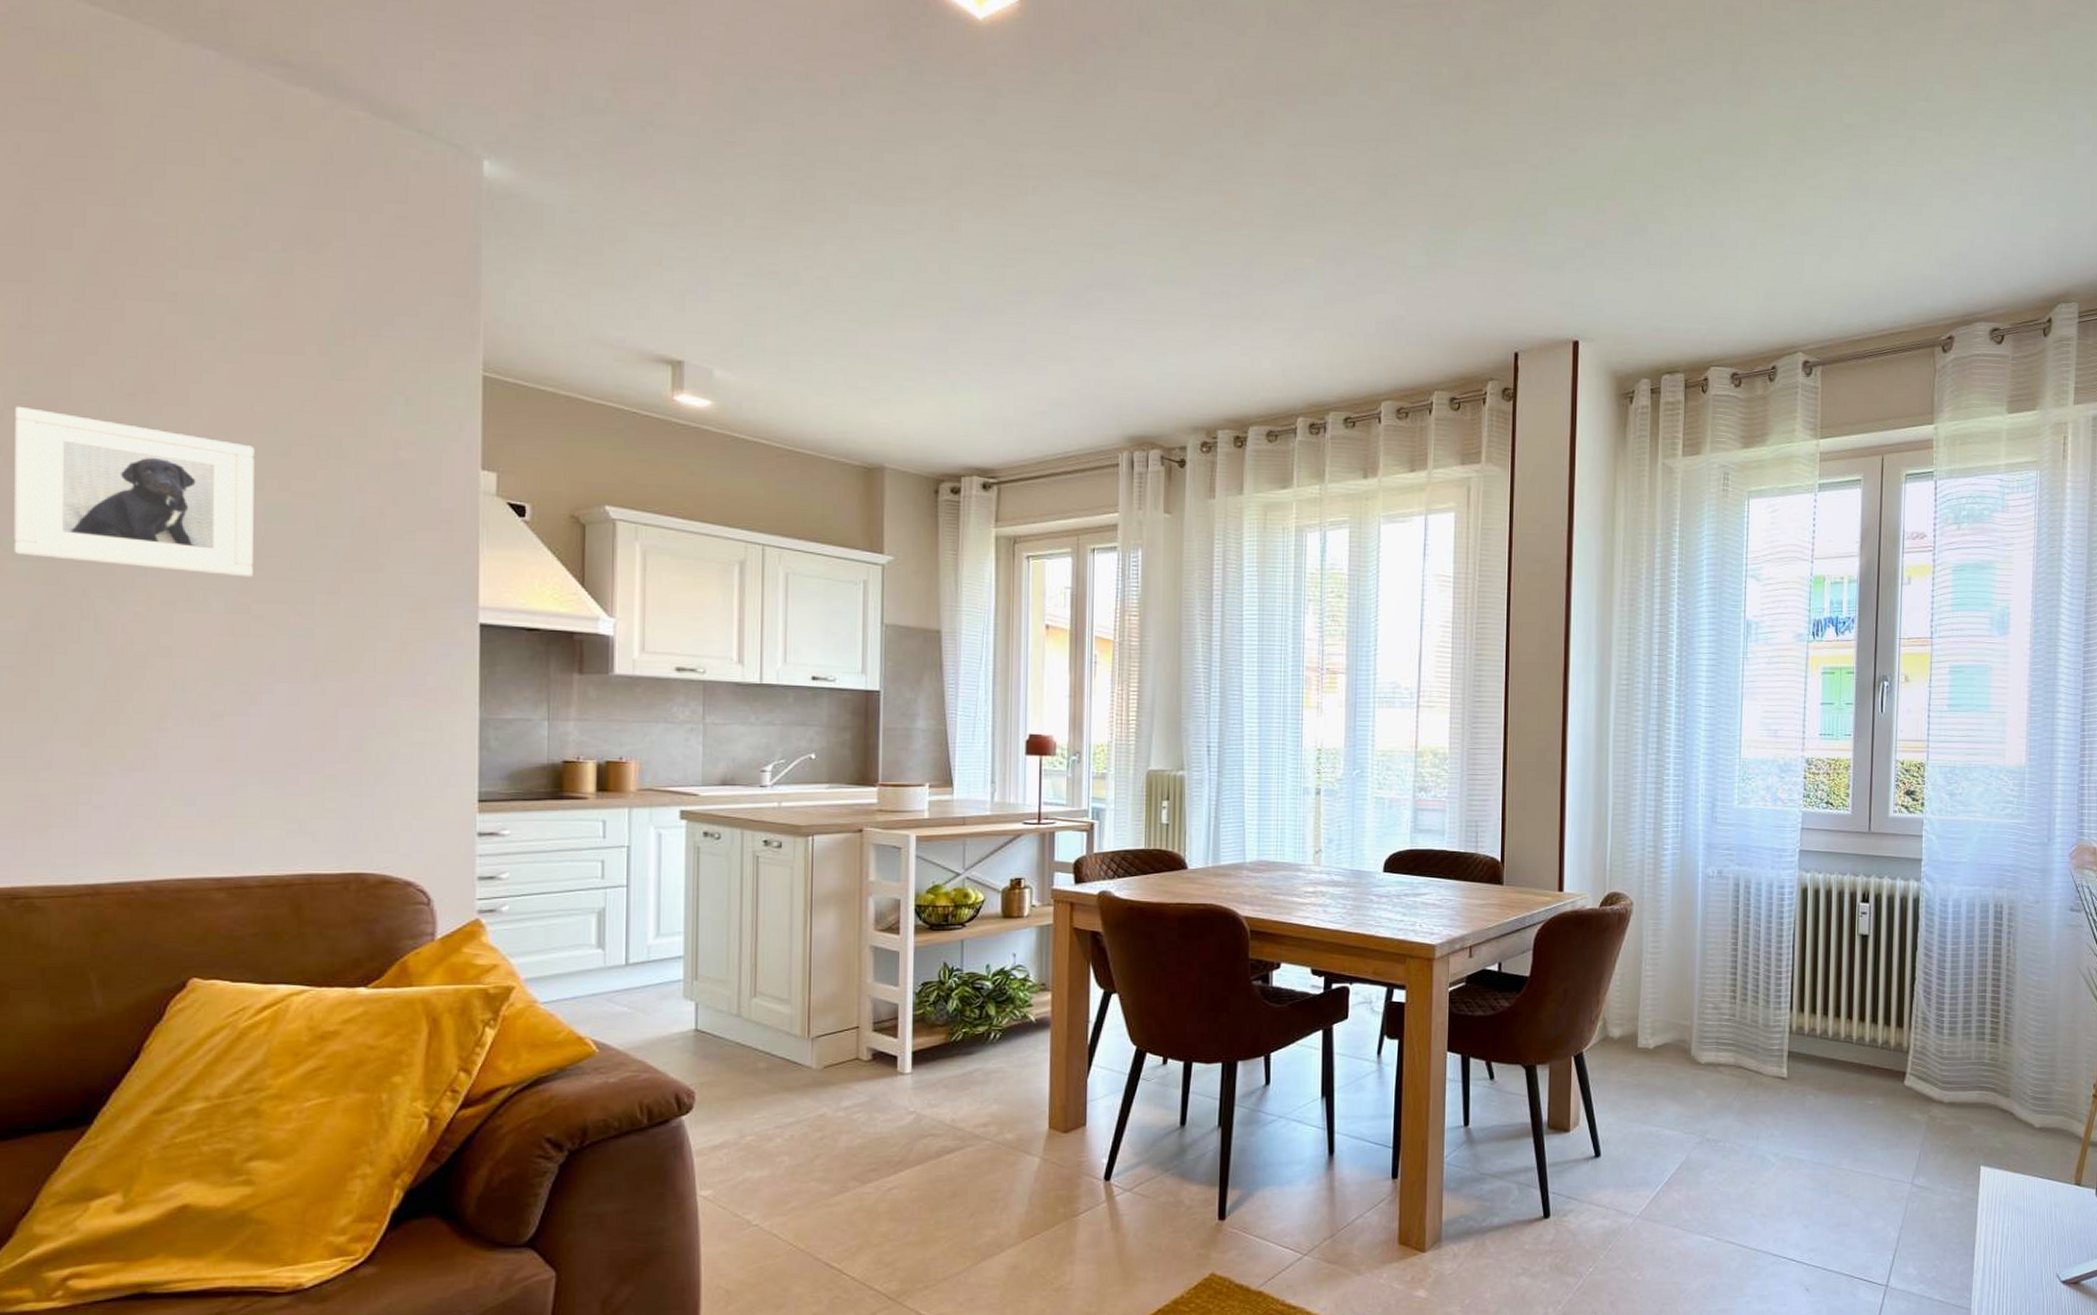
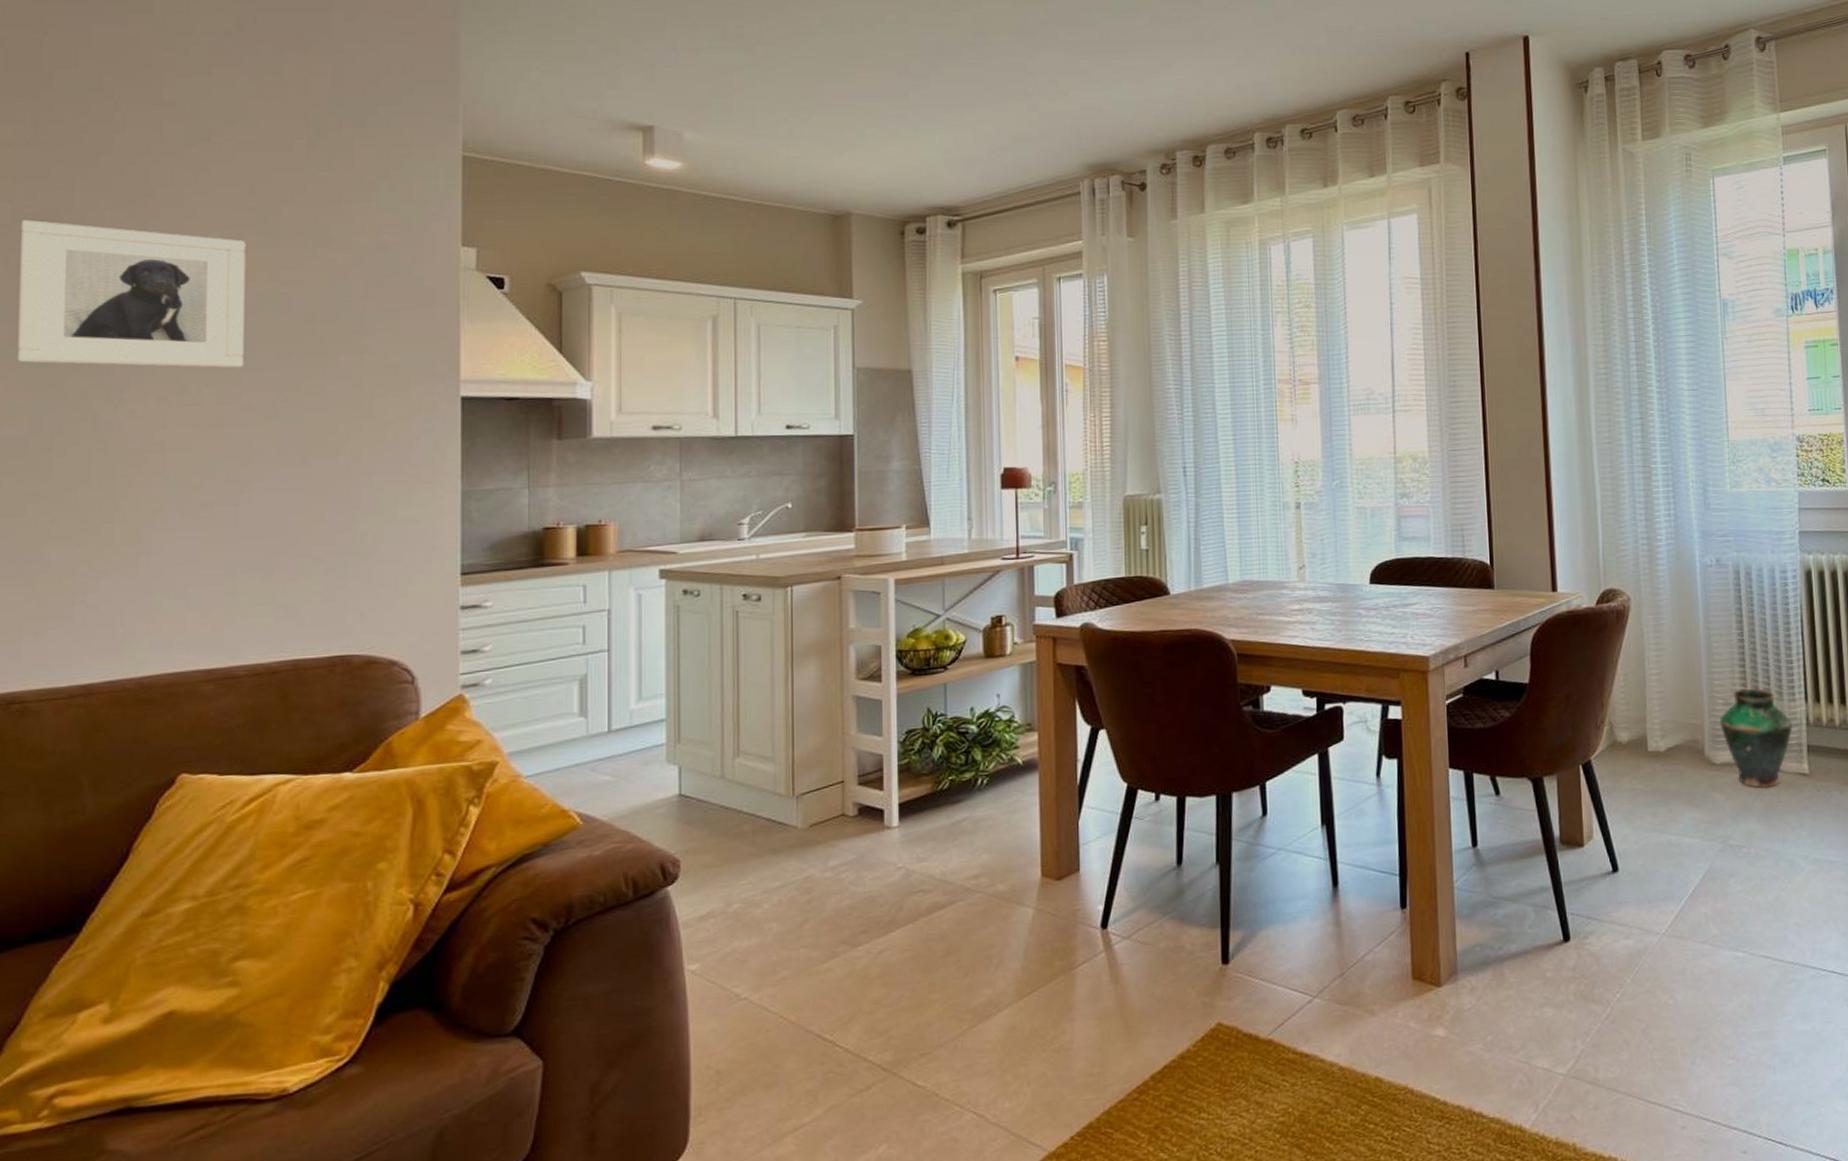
vase: none [1707,995,1777,1088] -> present [1719,687,1794,788]

